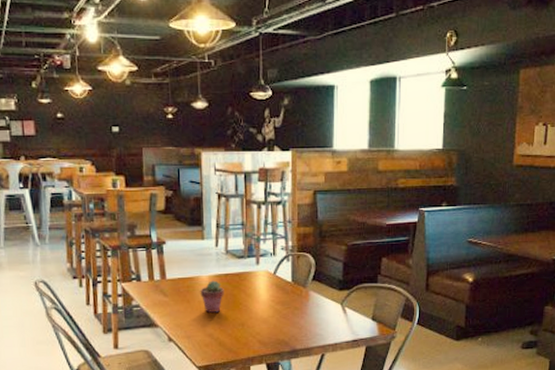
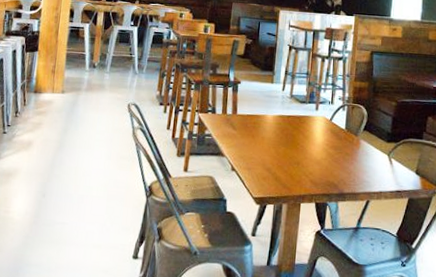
potted succulent: present [200,280,224,313] -> none [264,120,285,149]

